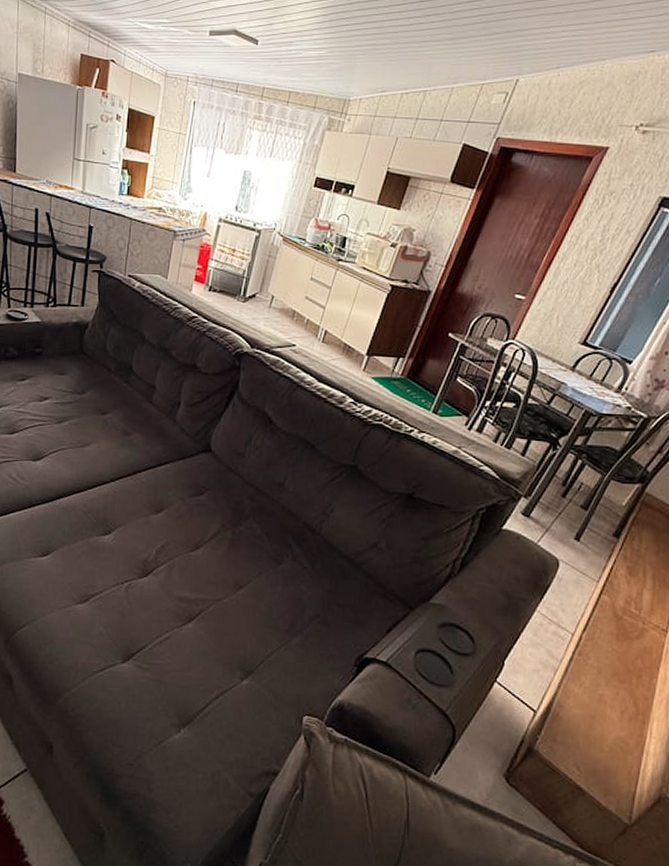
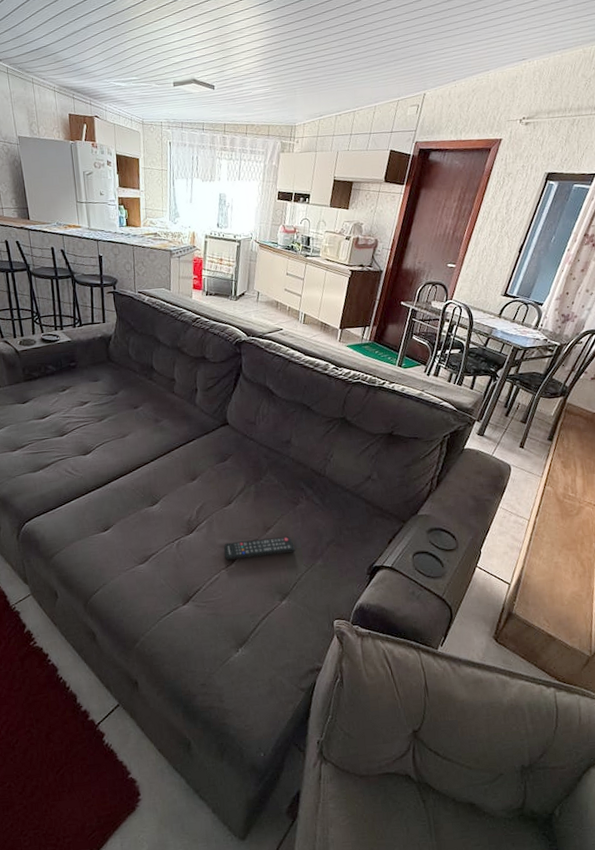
remote control: none [182,596,270,622] -> present [224,536,296,560]

